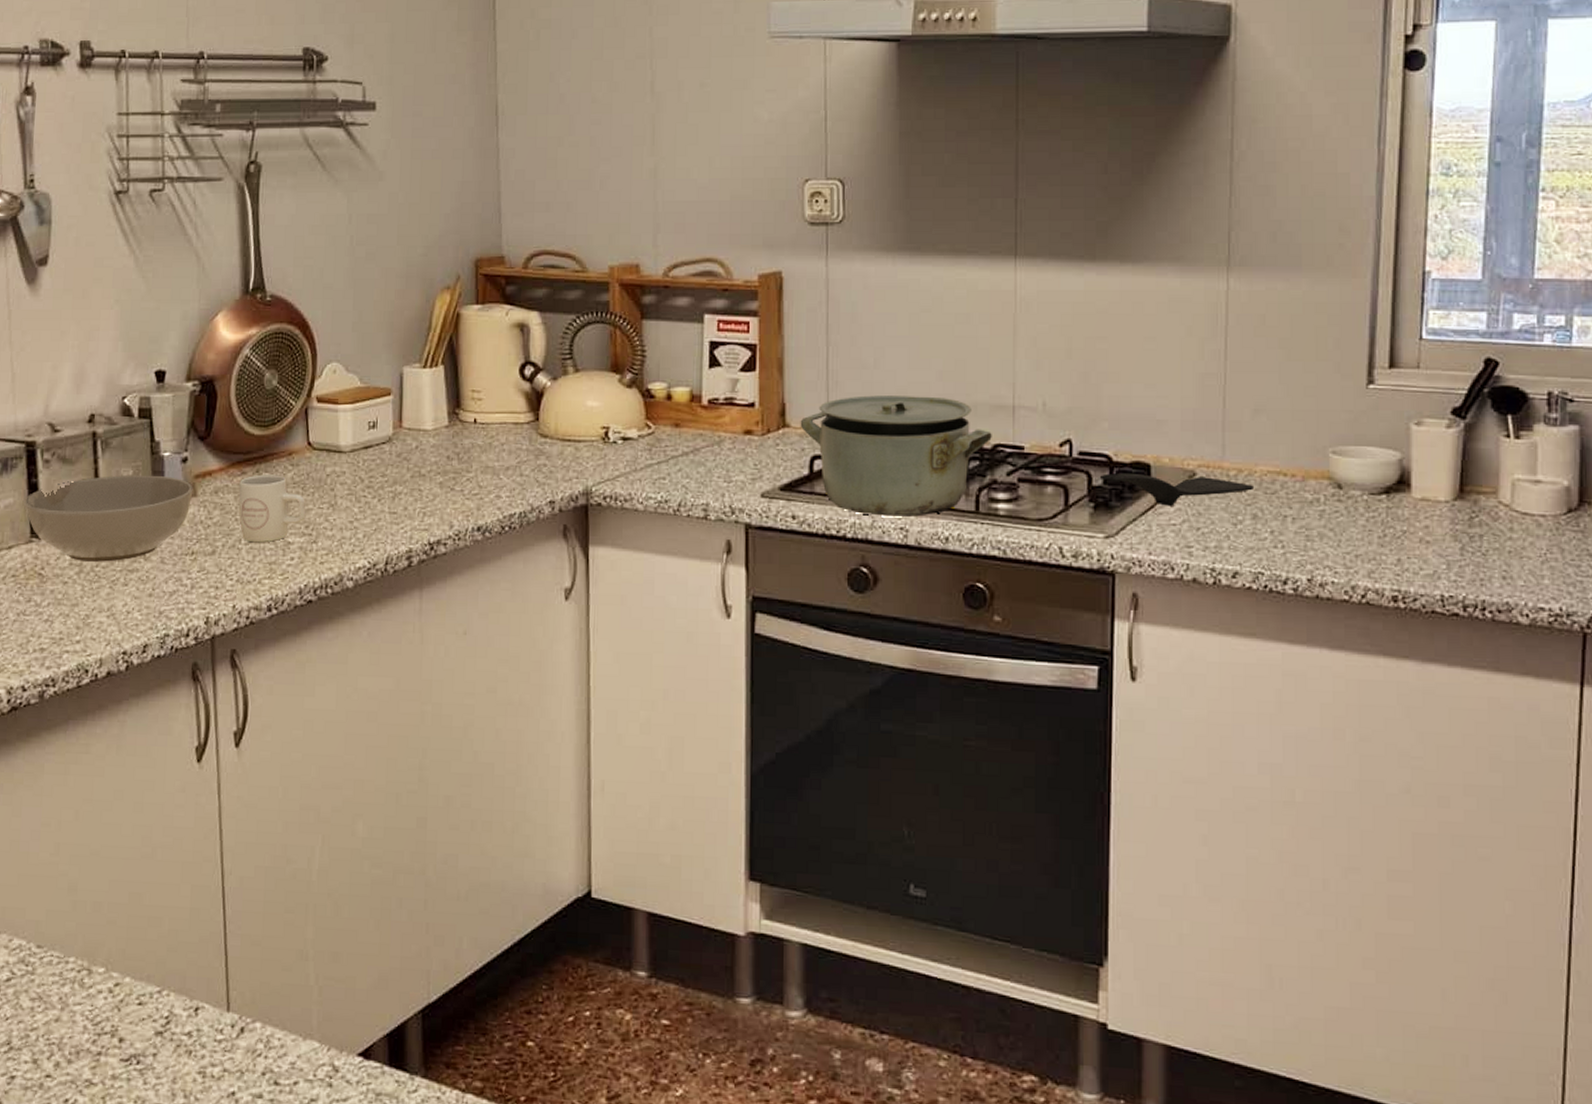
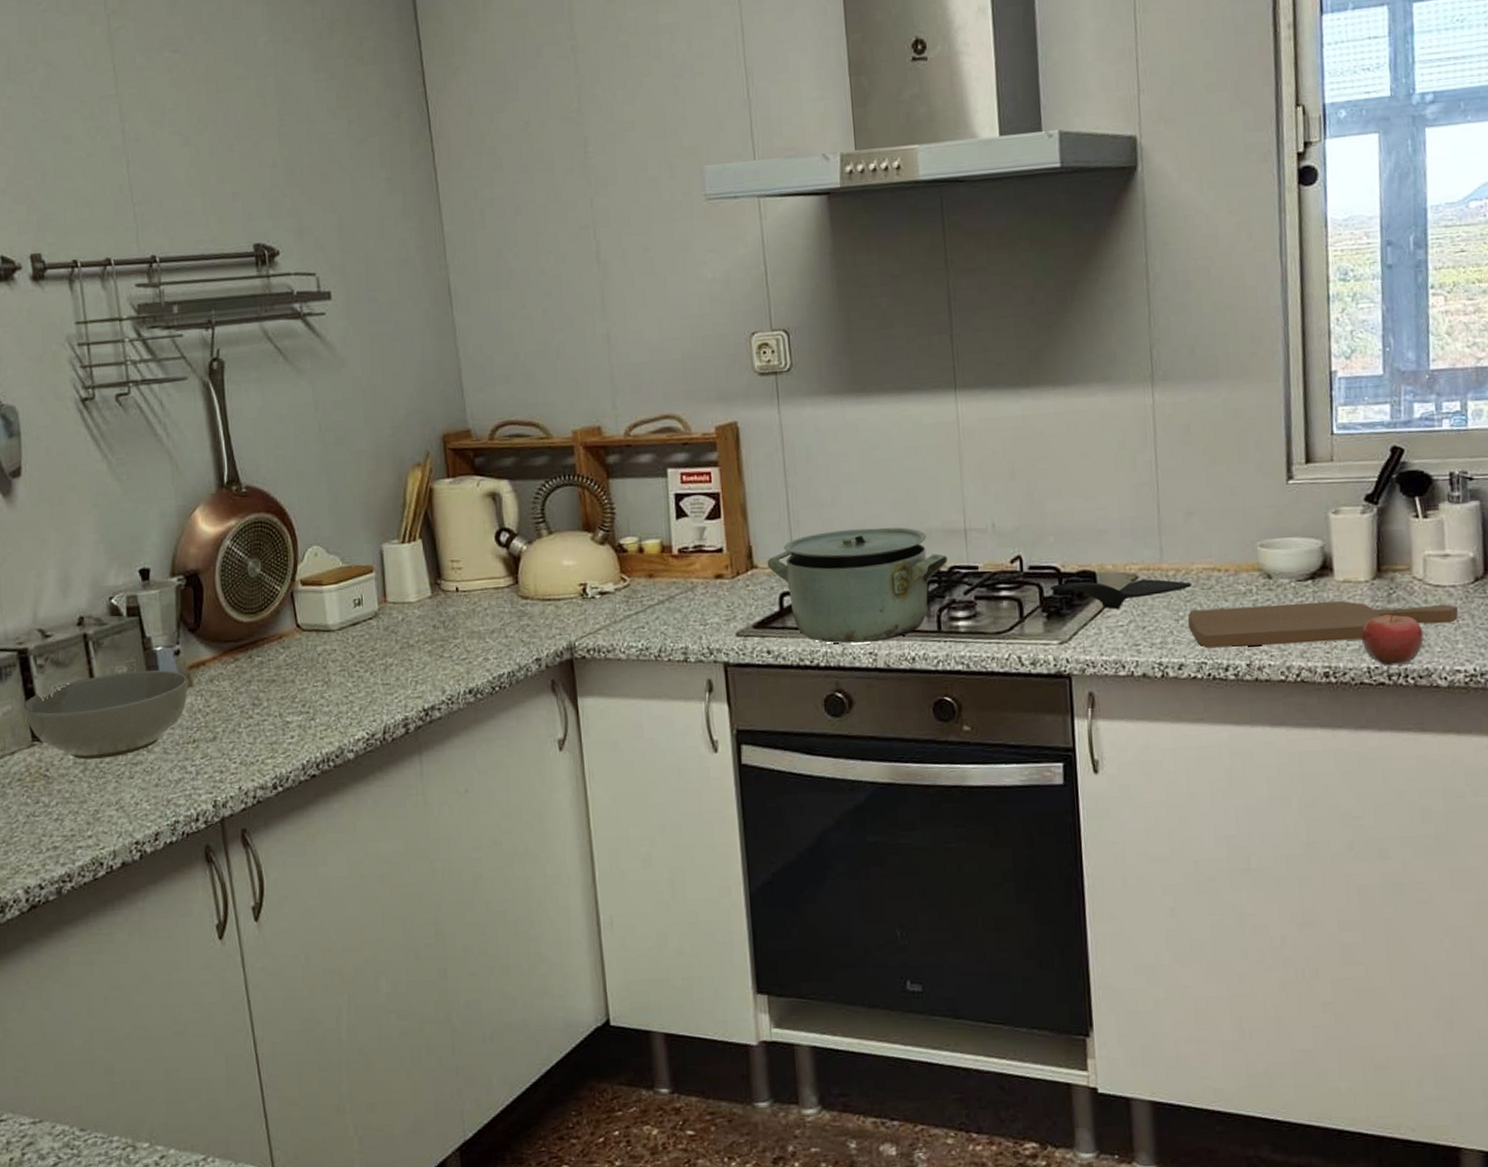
mug: present [238,474,306,543] -> none [233,658,302,726]
cutting board: none [1246,515,1547,564] -> present [1187,601,1459,649]
fruit: none [1436,534,1506,596] -> present [1361,608,1424,666]

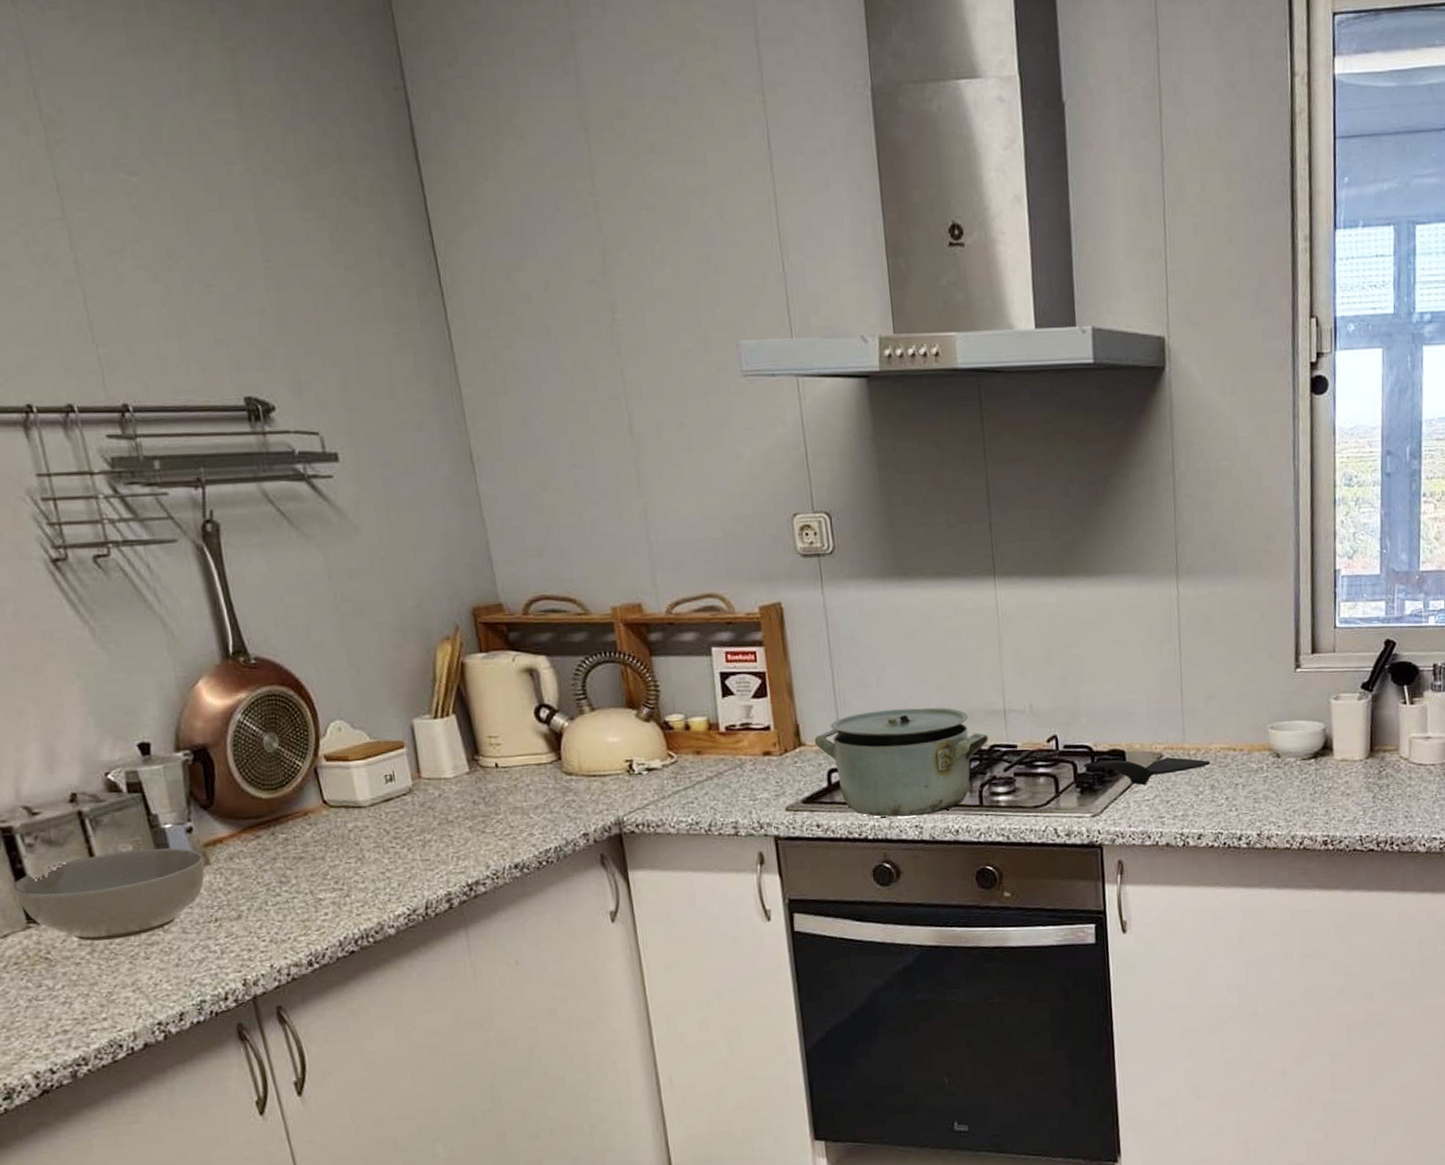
cutting board: present [1187,601,1459,649] -> none [1206,777,1437,820]
fruit: present [1361,608,1424,666] -> none [1355,784,1407,835]

